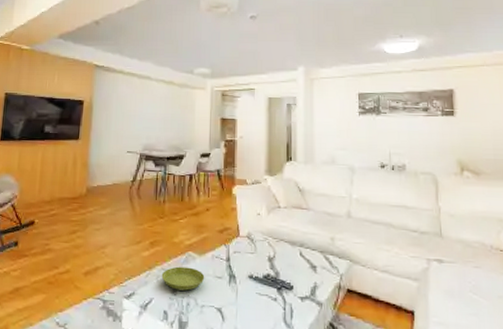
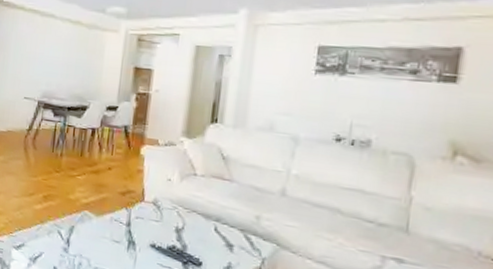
saucer: present [161,266,205,291] -> none [53,224,101,251]

